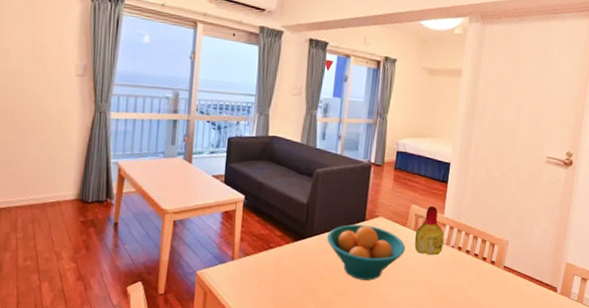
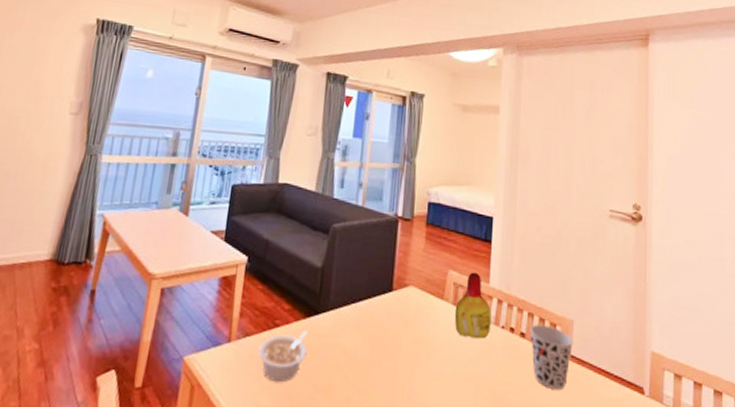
legume: none [257,251,296,289] -> present [258,331,308,383]
fruit bowl: present [327,224,405,280] -> none [346,295,443,373]
cup: none [474,244,507,290] -> present [530,324,573,390]

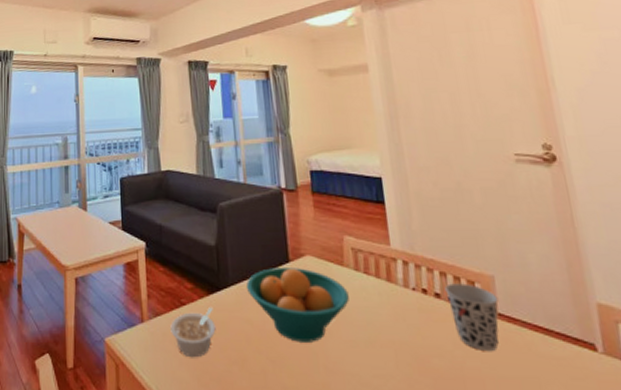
fruit bowl: none [346,295,443,373] -> present [246,268,349,342]
bottle: present [454,272,491,339] -> none [357,235,401,303]

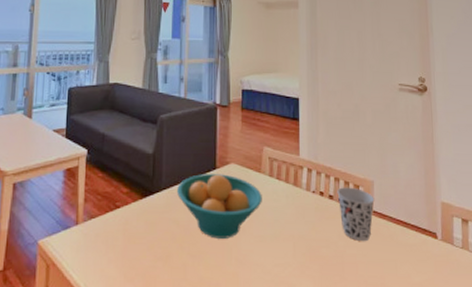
legume: present [170,307,216,358] -> none [103,210,146,256]

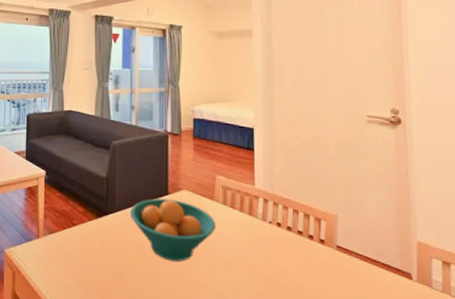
cup: present [337,187,375,241] -> none [296,219,338,275]

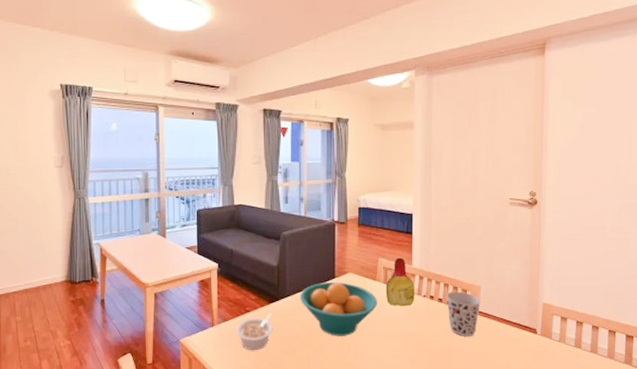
legume: none [62,228,101,270] -> present [236,313,273,351]
bottle: none [225,176,259,233] -> present [385,258,415,307]
cup: none [296,219,338,275] -> present [446,291,481,336]

